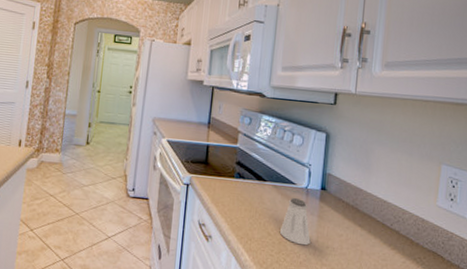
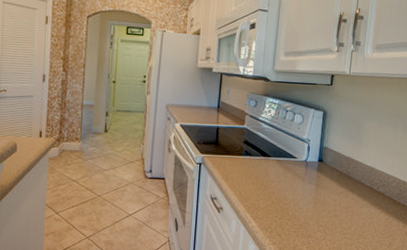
saltshaker: present [280,197,311,246] -> none [283,169,309,211]

